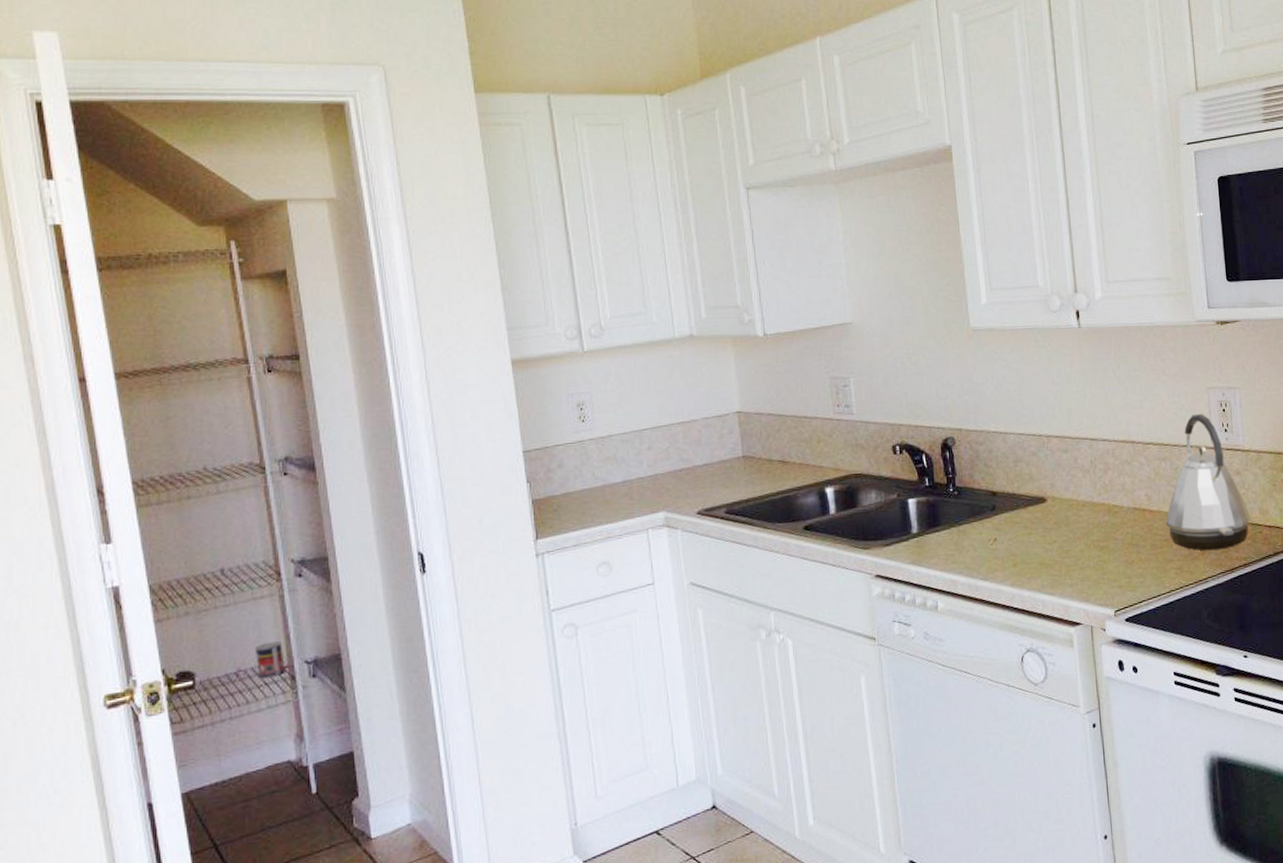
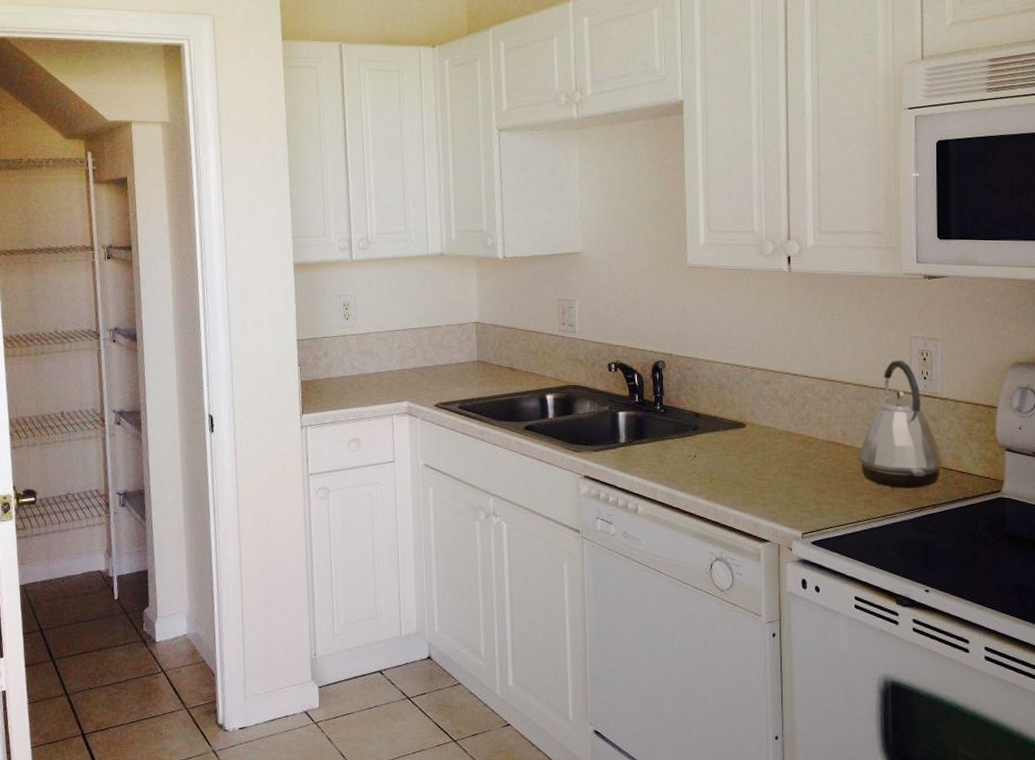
can: present [254,641,285,679] -> none [81,474,102,503]

